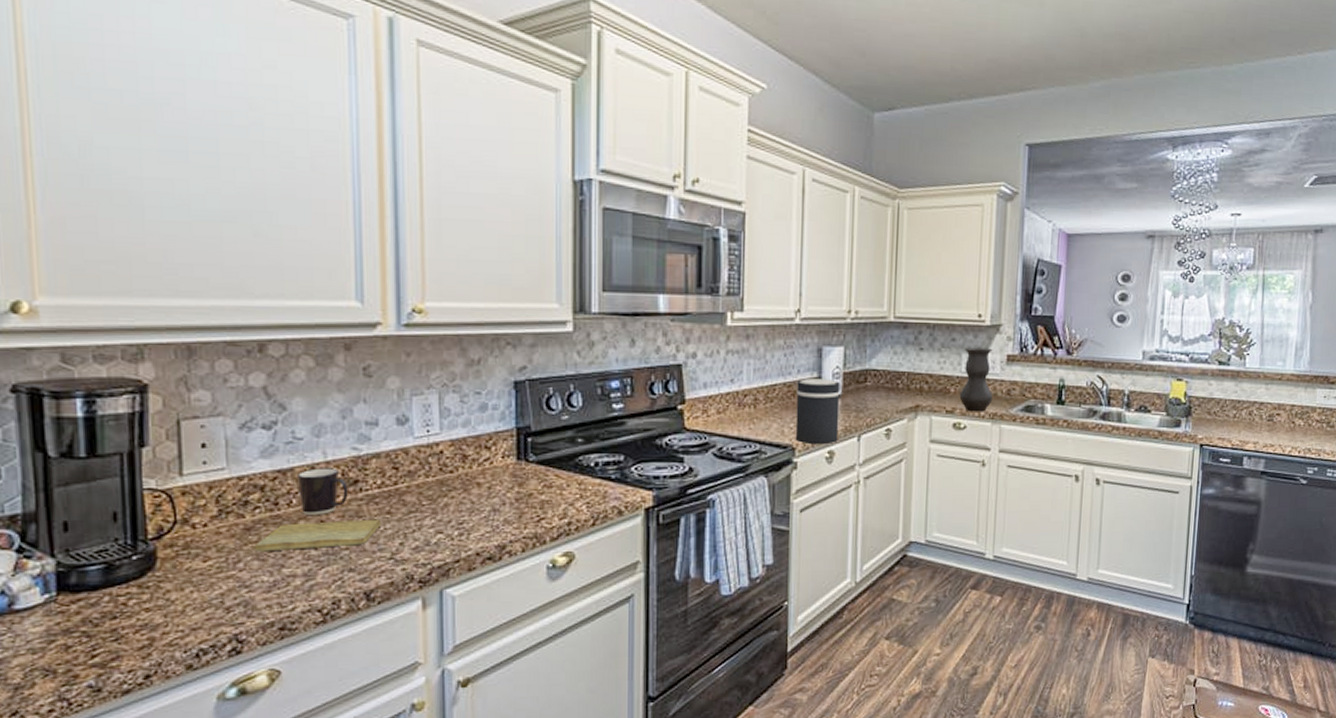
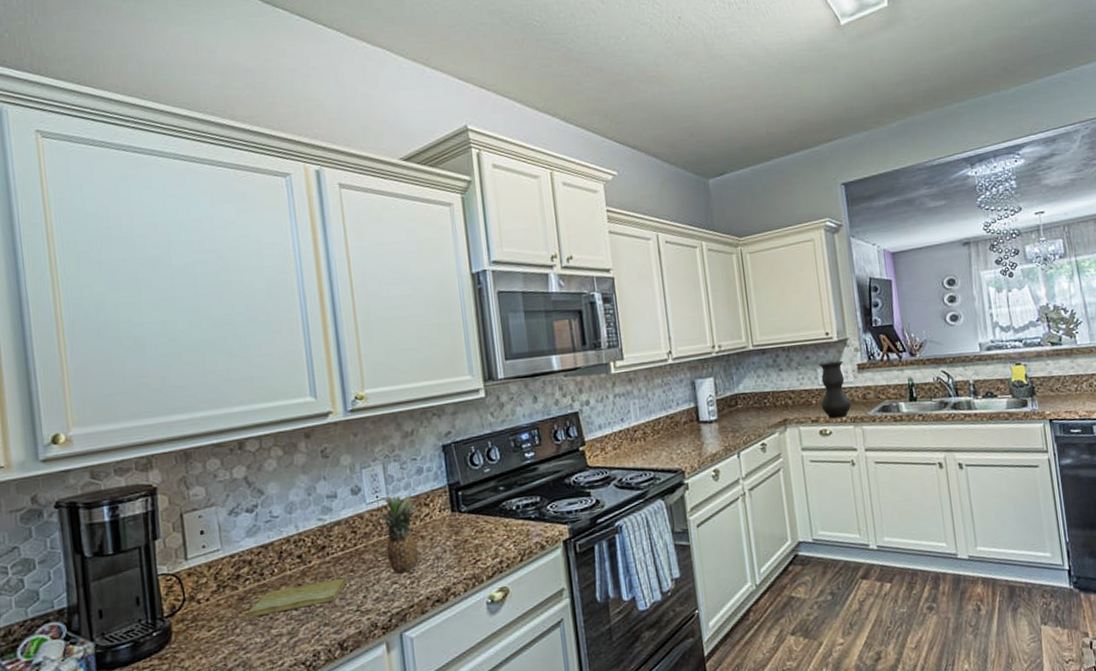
mug: present [298,468,348,516] -> none [277,538,318,582]
fruit: none [426,433,480,523] -> present [377,494,421,574]
cylinder: present [795,379,840,445] -> none [677,407,721,466]

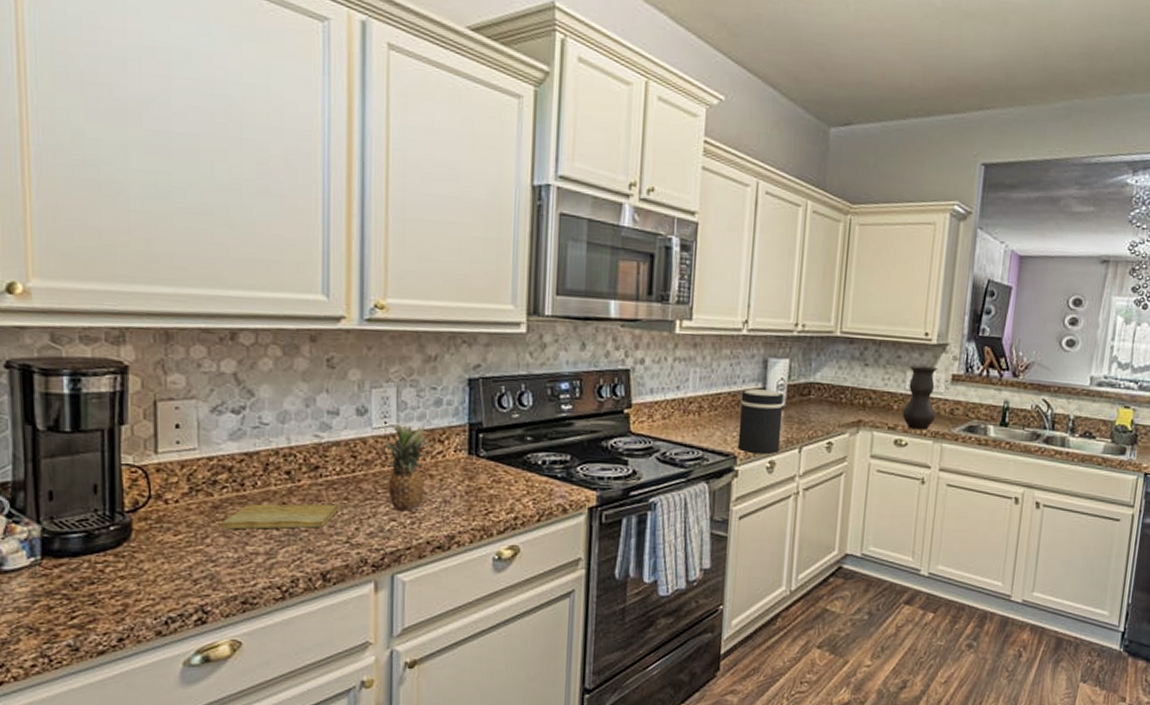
cylinder: none [677,407,721,466] -> present [737,389,784,455]

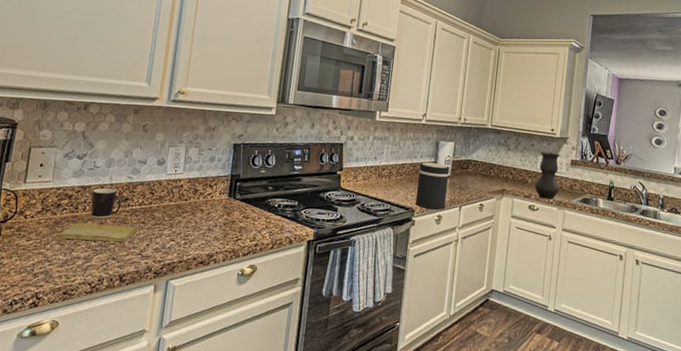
mug: none [263,452,309,498] -> present [90,187,121,219]
fruit: present [383,424,434,511] -> none [172,172,206,235]

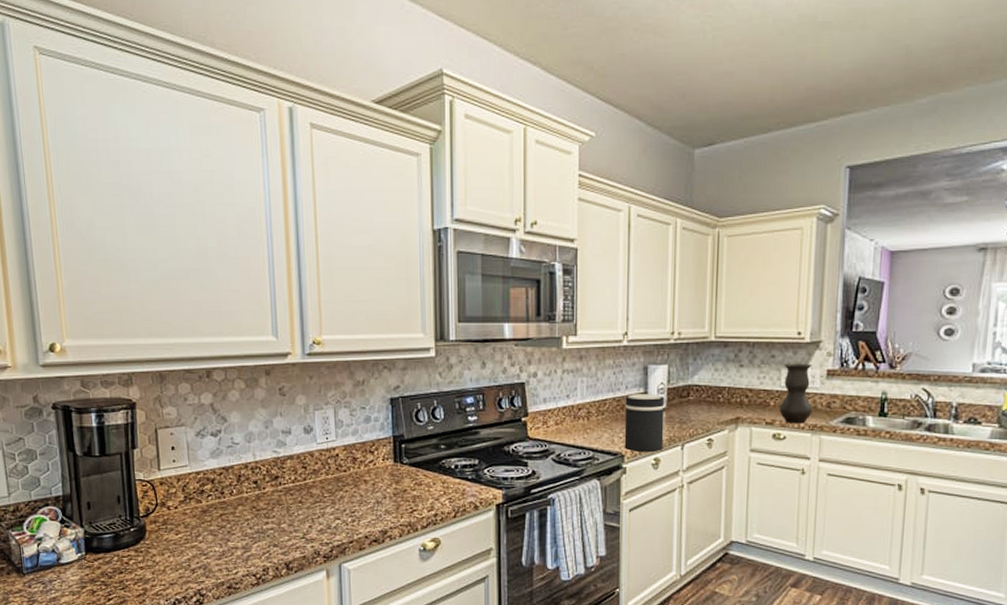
cutting board: present [58,222,138,243] -> none [209,506,296,529]
mug: present [90,187,121,219] -> none [236,466,272,503]

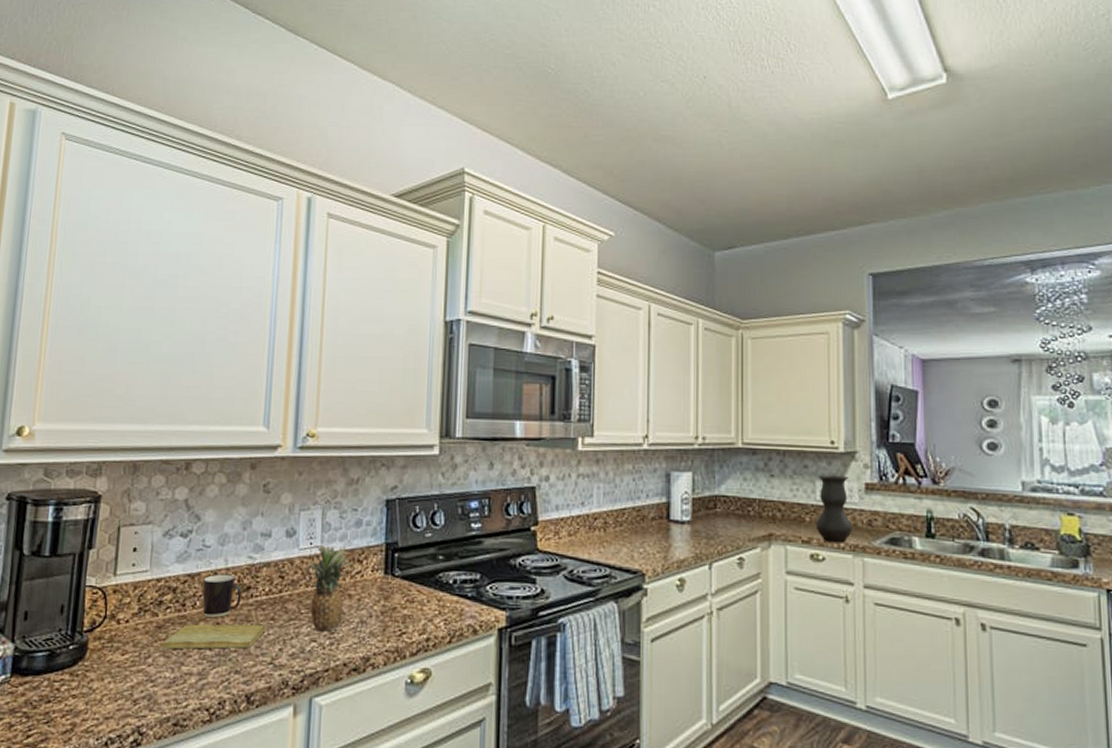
cutting board: none [209,506,296,529] -> present [162,624,266,650]
mug: none [236,466,272,503] -> present [202,574,242,618]
fruit: none [326,440,366,511] -> present [308,545,354,632]
cylinder: present [624,394,665,453] -> none [645,503,689,572]

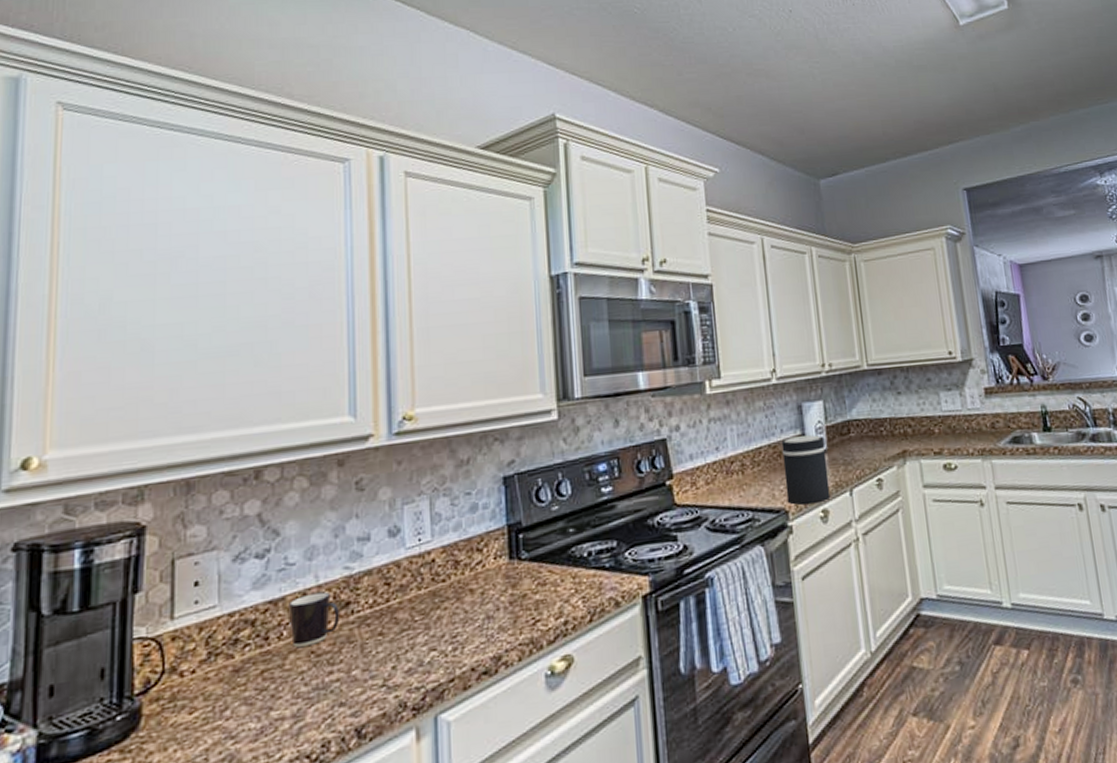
cutting board: present [162,624,266,650] -> none [243,642,374,696]
fruit: present [308,545,354,632] -> none [418,536,472,638]
cylinder: none [645,503,689,572] -> present [781,435,831,505]
vase: present [815,475,853,543] -> none [941,383,979,451]

